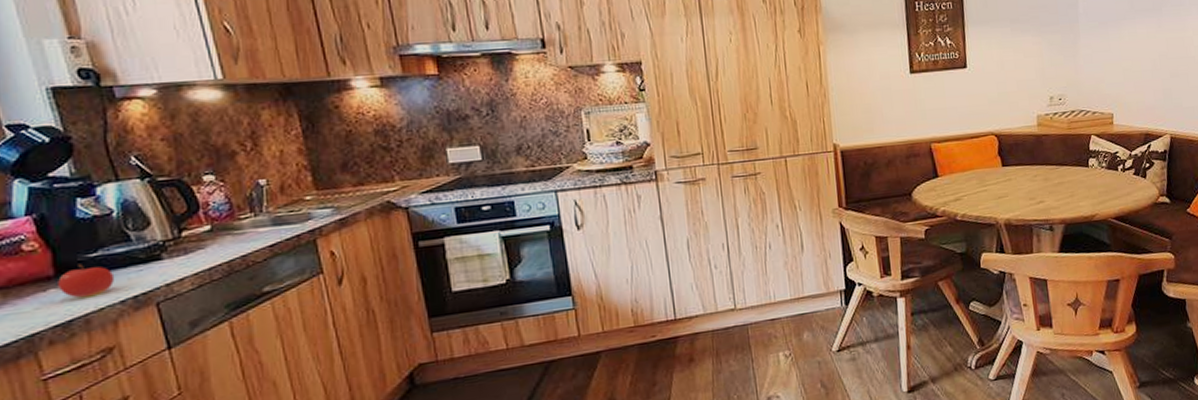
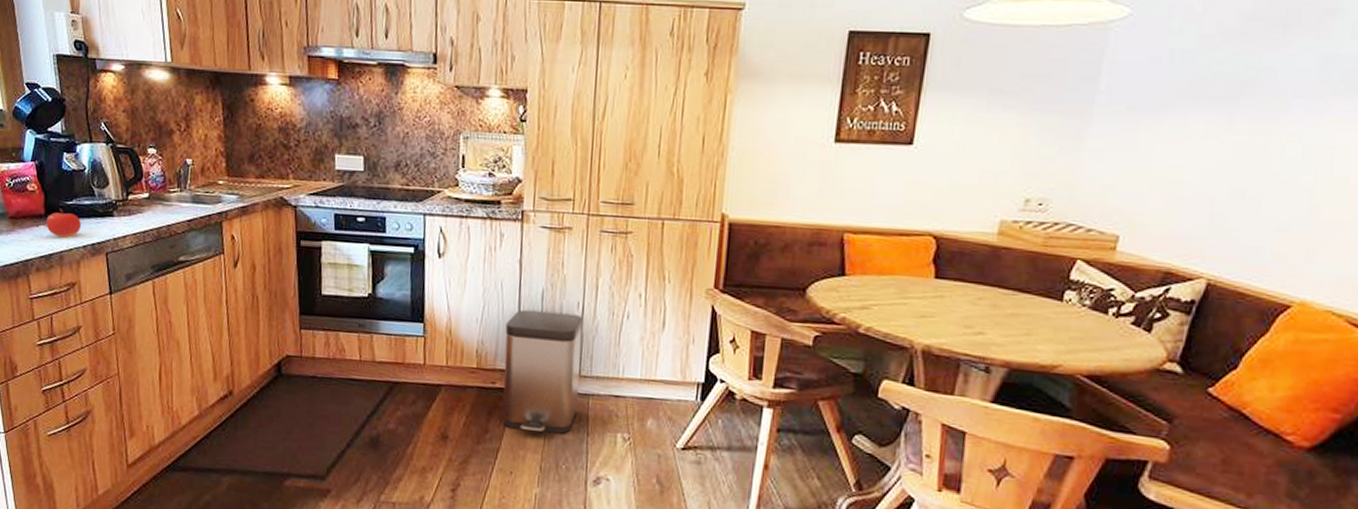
pedal bin: none [656,255,739,375] -> present [502,309,583,434]

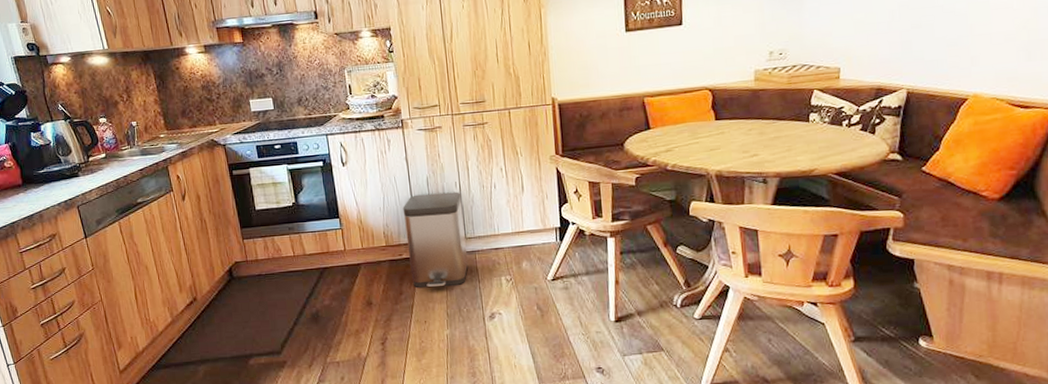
fruit: present [46,208,82,238] -> none [24,177,54,200]

